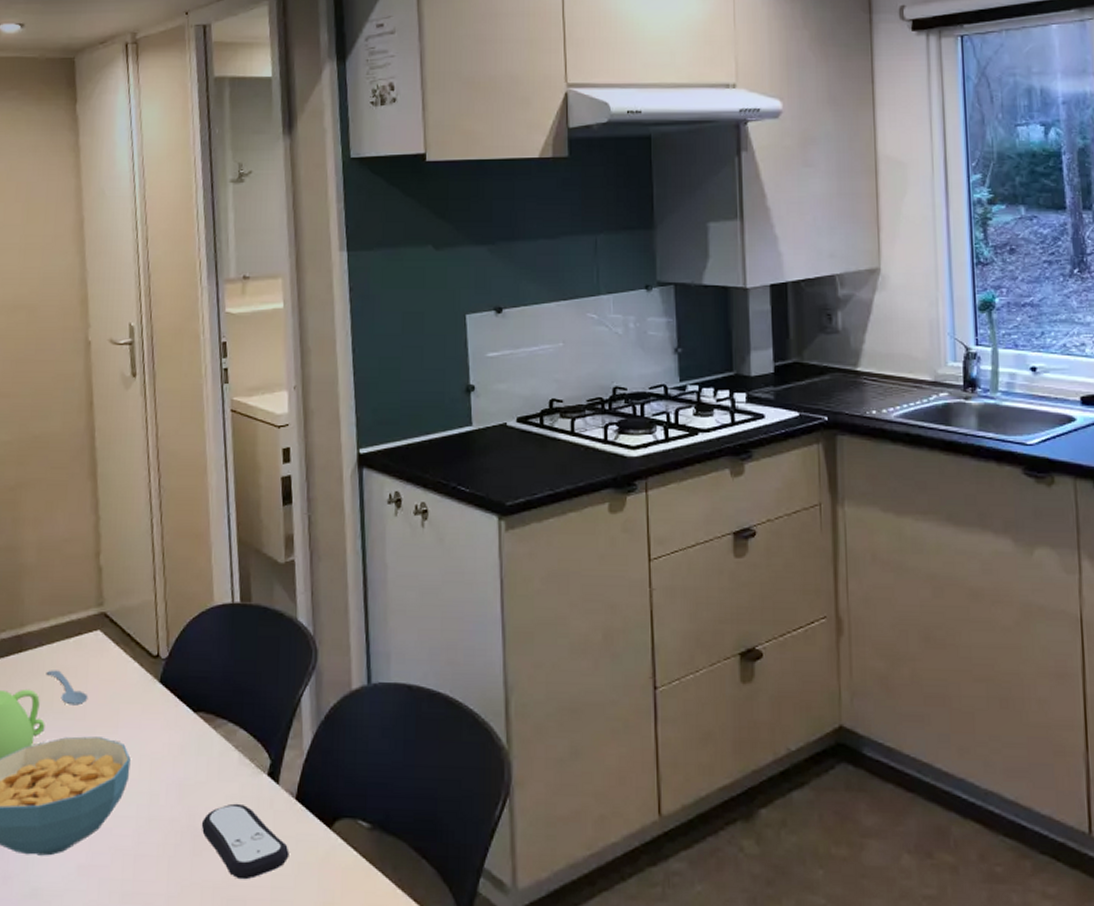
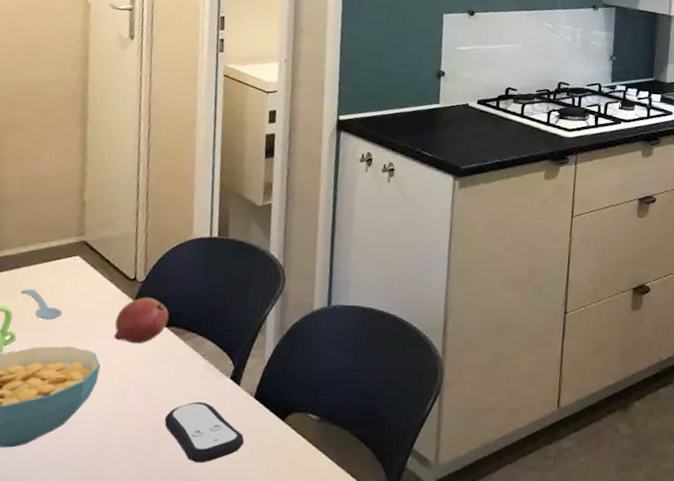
fruit: none [141,677,197,733] -> present [113,297,170,344]

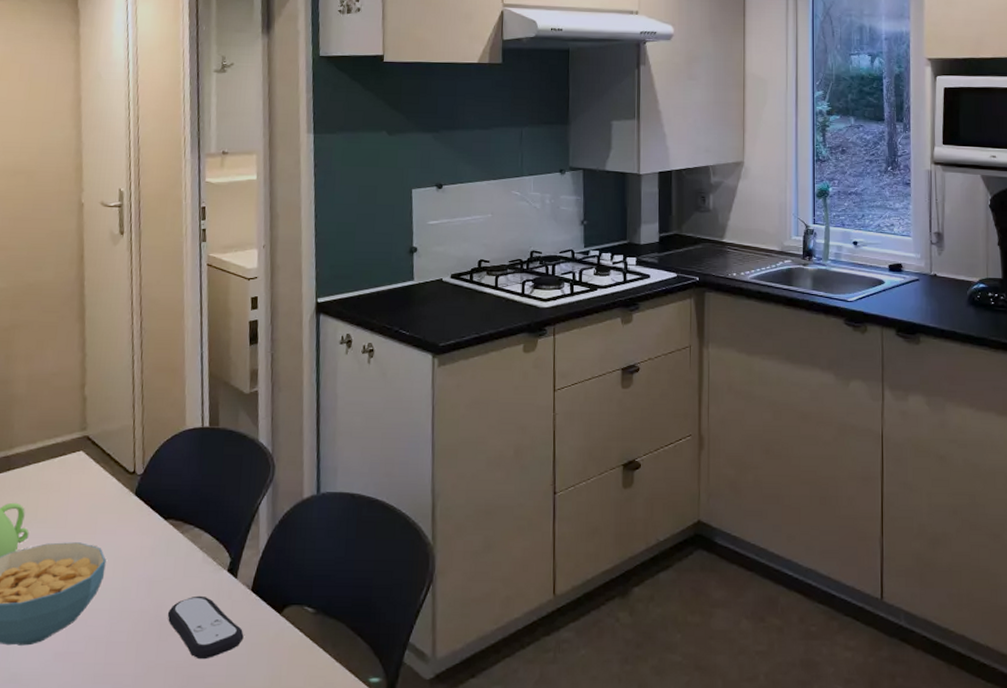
spoon: present [21,289,63,320] -> none [31,486,70,516]
fruit: present [113,297,170,344] -> none [117,490,168,538]

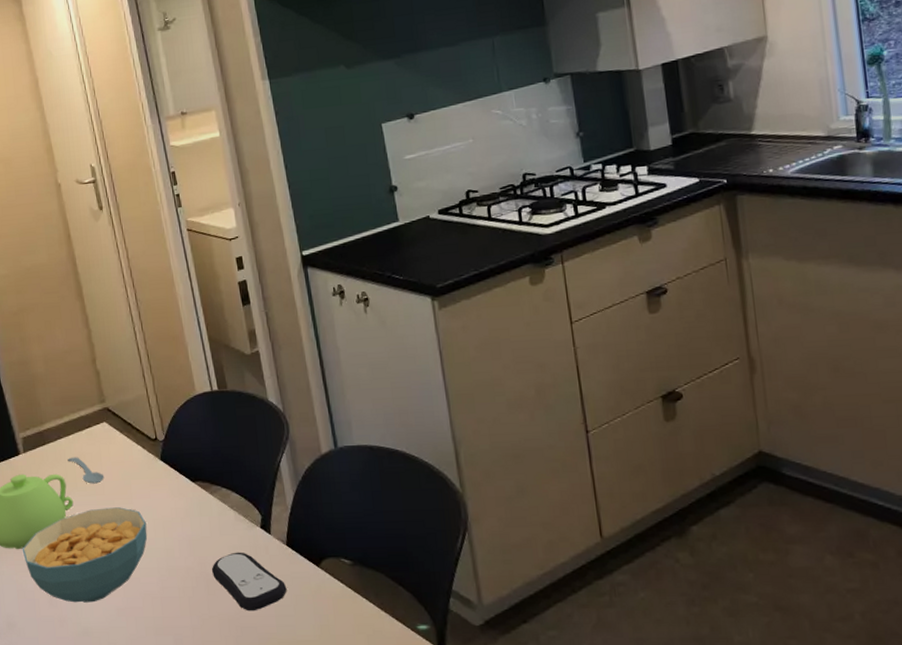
spoon: none [31,486,70,516] -> present [67,457,105,484]

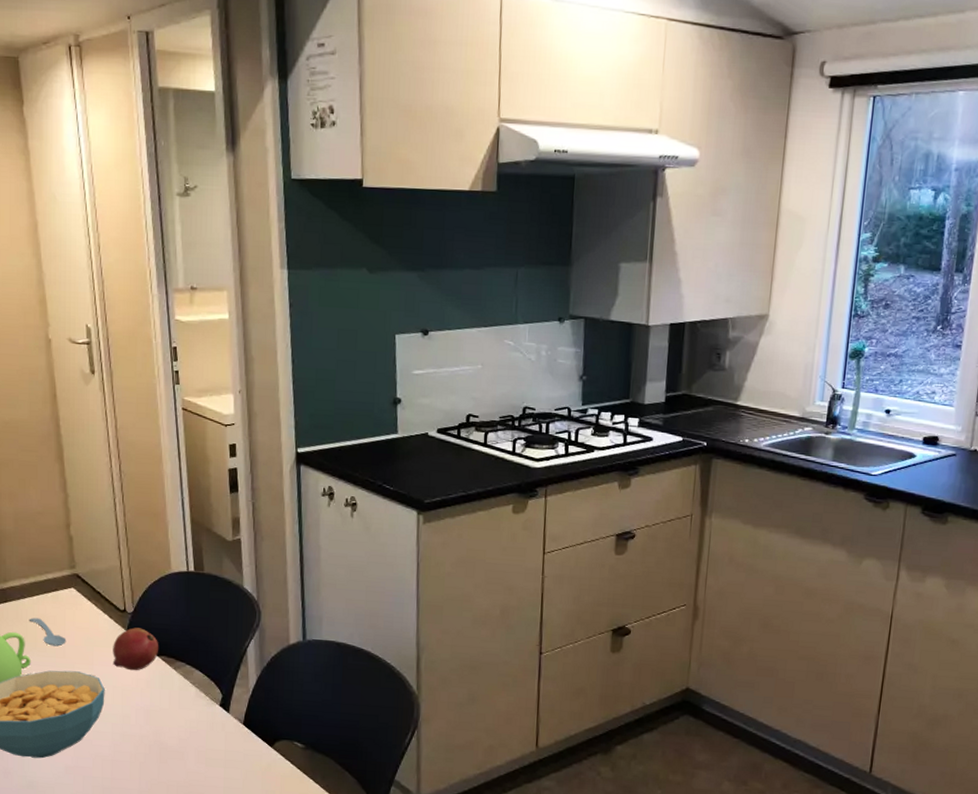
fruit: none [149,455,194,501] -> present [113,627,159,671]
remote control: present [211,552,287,611] -> none [166,725,238,782]

